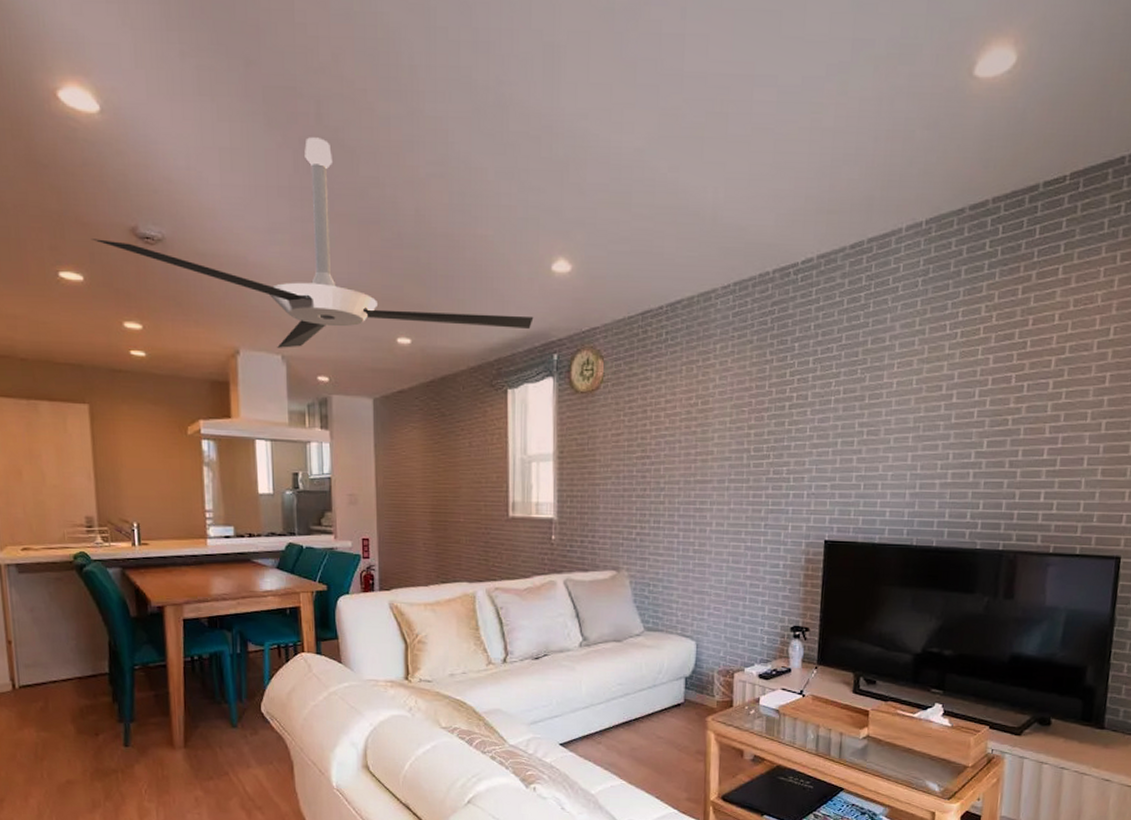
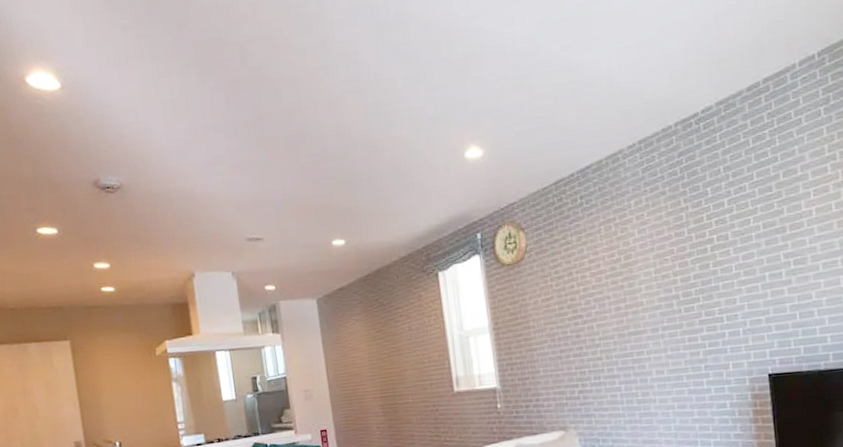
ceiling fan: present [91,137,534,348] -> none [61,77,454,266]

